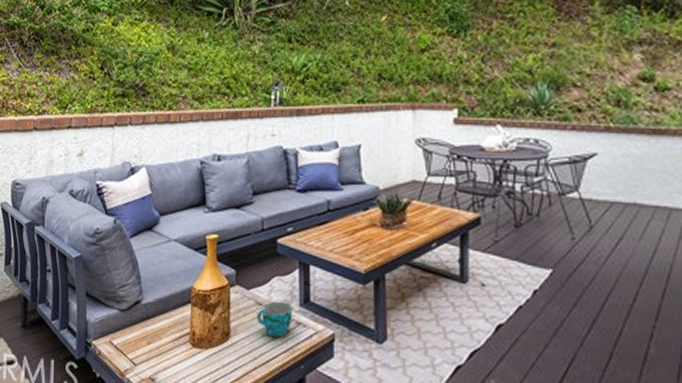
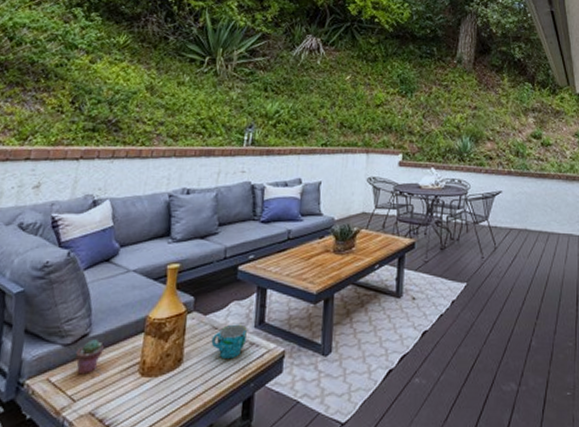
potted succulent: none [132,306,155,341] -> present [75,339,104,375]

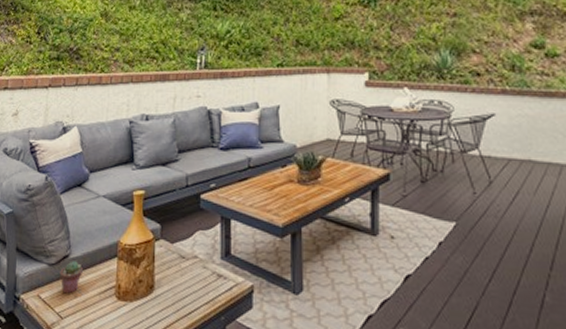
cup: present [211,324,248,358] -> none [180,254,215,290]

